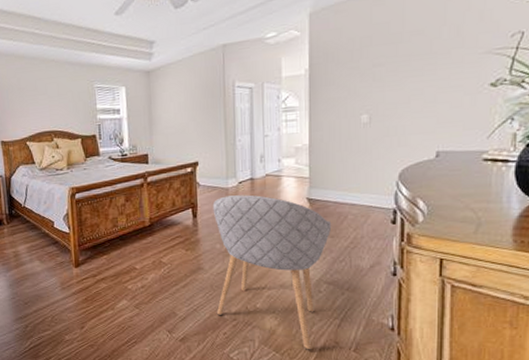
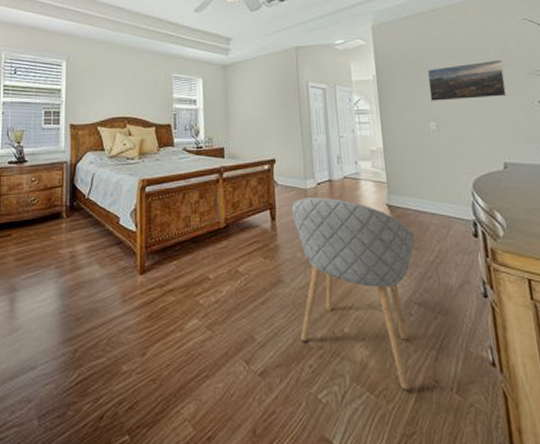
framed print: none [366,39,456,92] -> present [427,59,507,101]

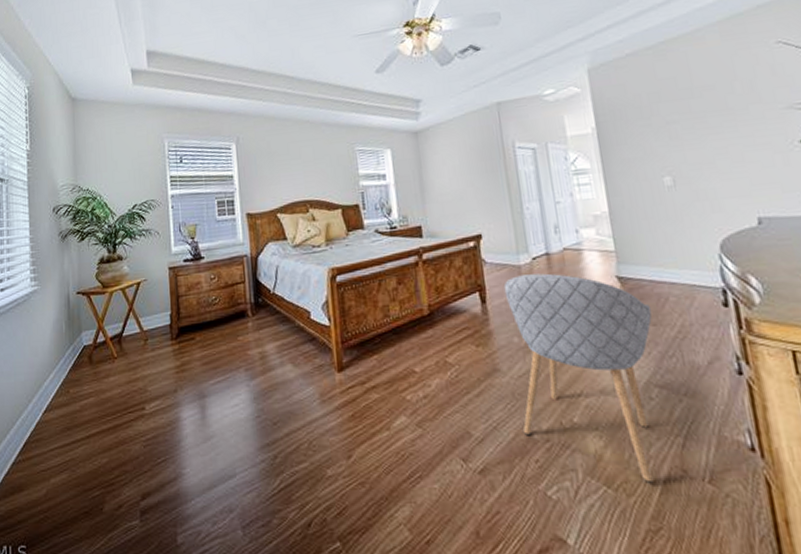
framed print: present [427,59,507,101] -> none [657,94,759,152]

